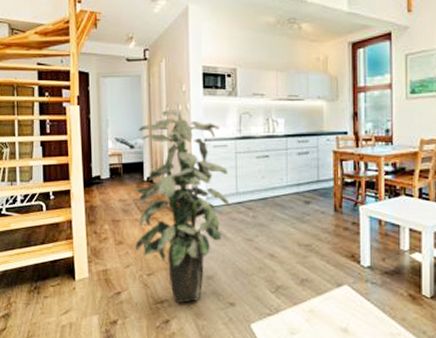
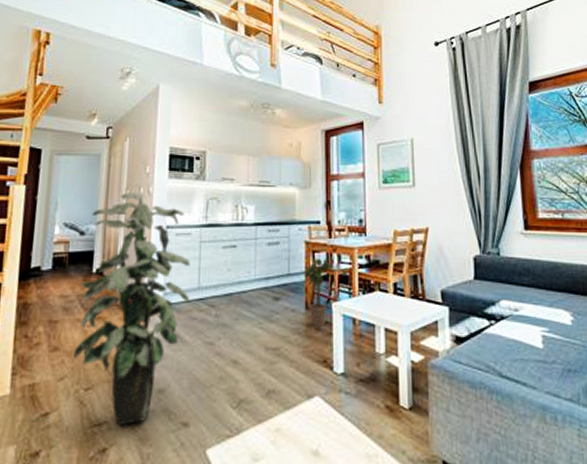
potted plant: none [331,164,362,226] -> present [303,256,335,326]

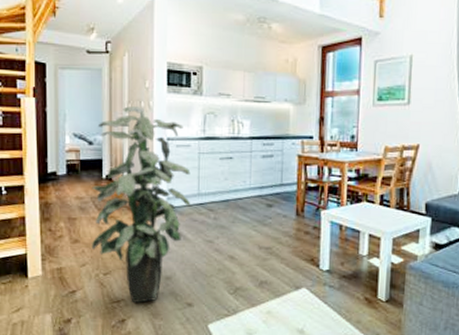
potted plant: present [303,256,335,326] -> none [295,169,325,231]

